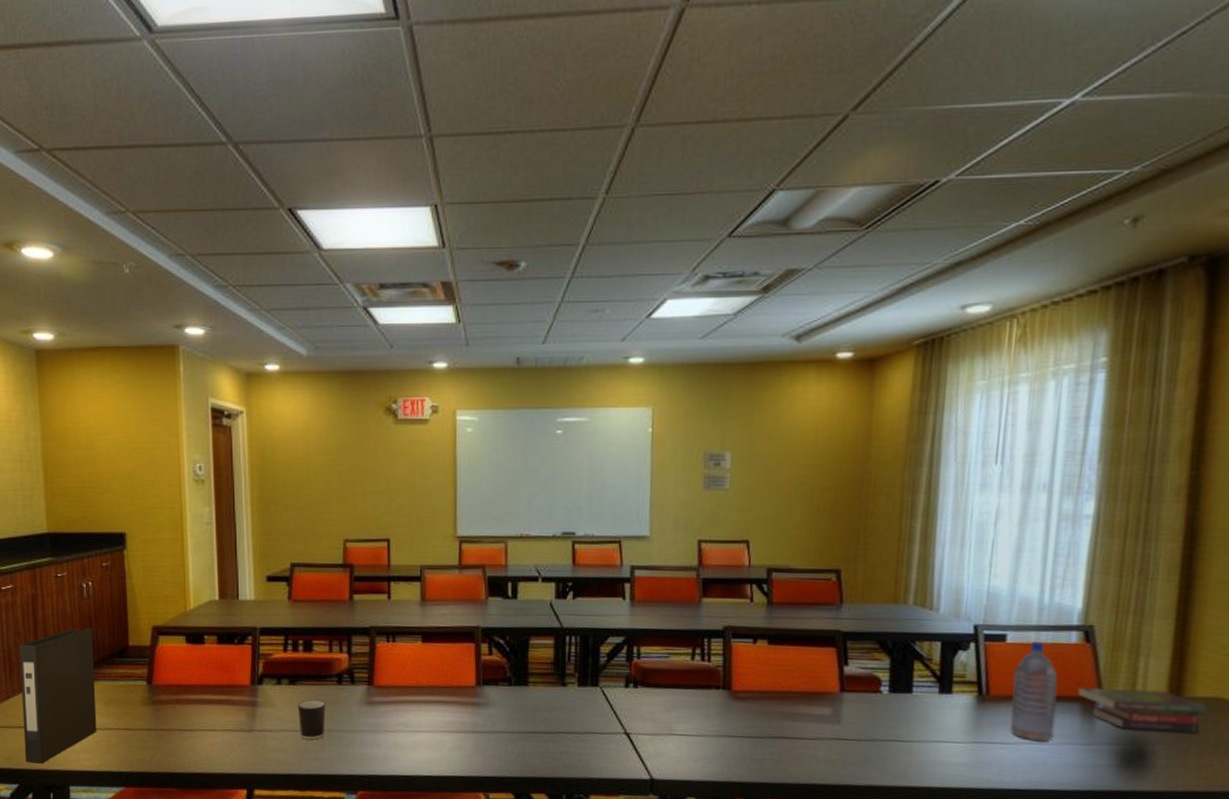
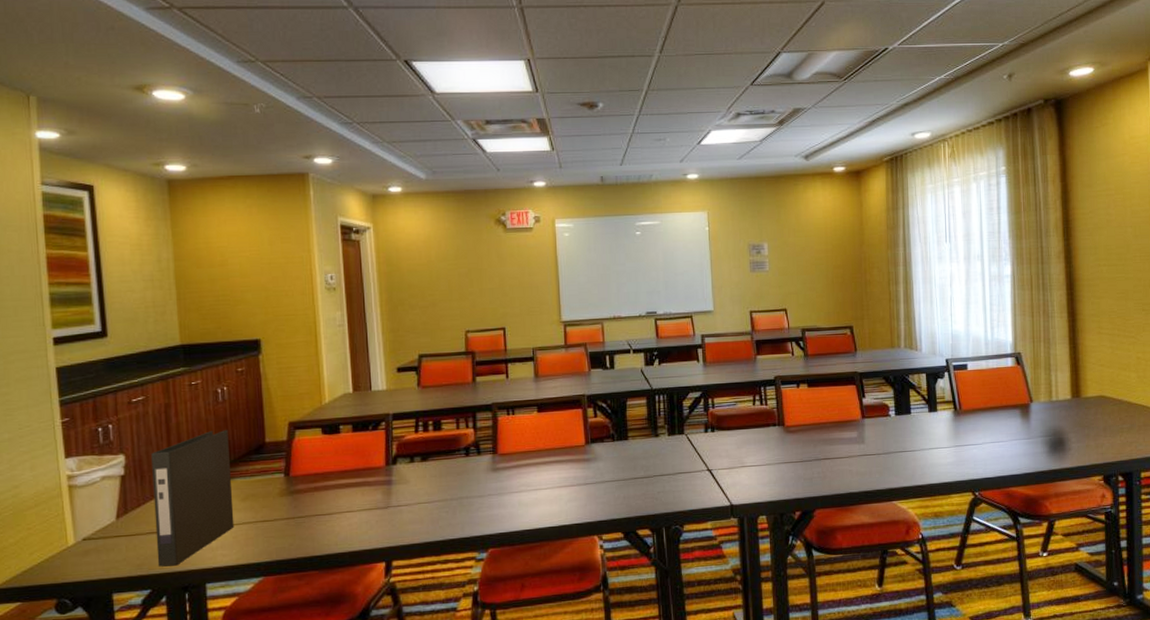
mug: present [297,700,326,740] -> none [429,472,456,509]
water bottle: present [1009,642,1058,742] -> none [975,368,1006,441]
books: present [1077,687,1207,733] -> none [1017,394,1096,425]

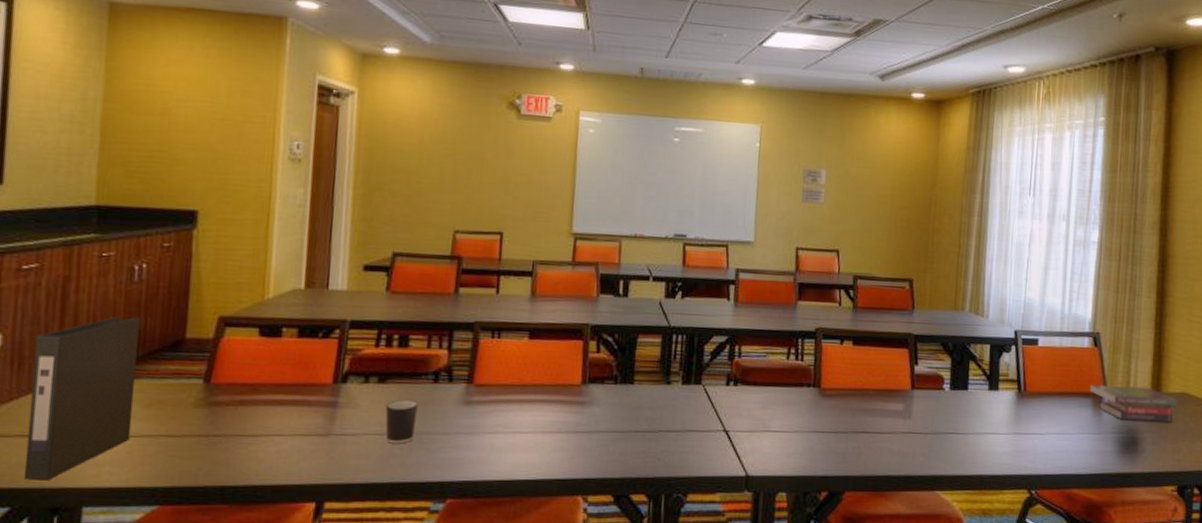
mug: none [429,472,456,509] -> present [385,400,418,444]
books: none [1017,394,1096,425] -> present [1089,384,1177,423]

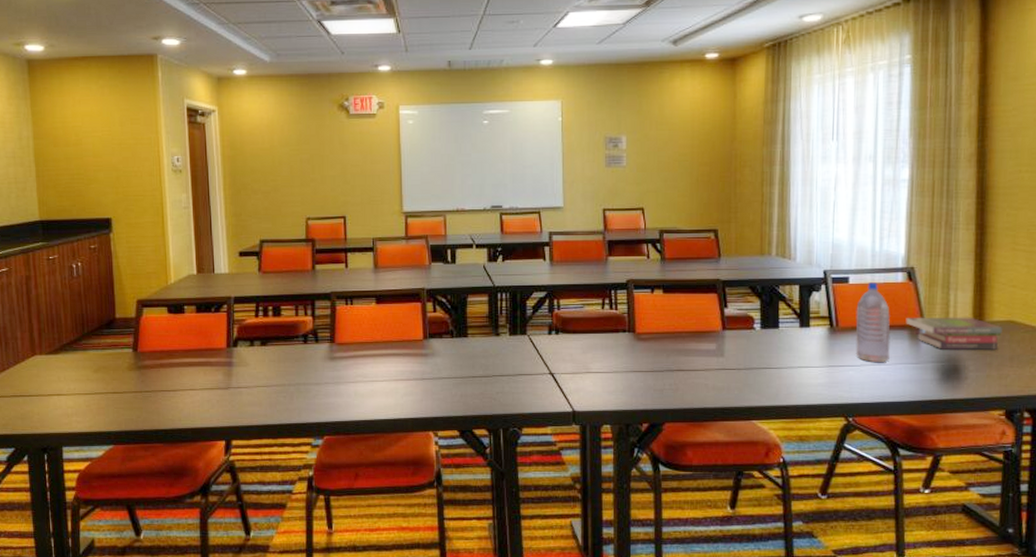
binder: present [23,316,140,481] -> none [14,303,88,428]
mug: present [385,400,418,444] -> none [268,359,294,393]
water bottle: none [1041,346,1076,432] -> present [855,282,891,363]

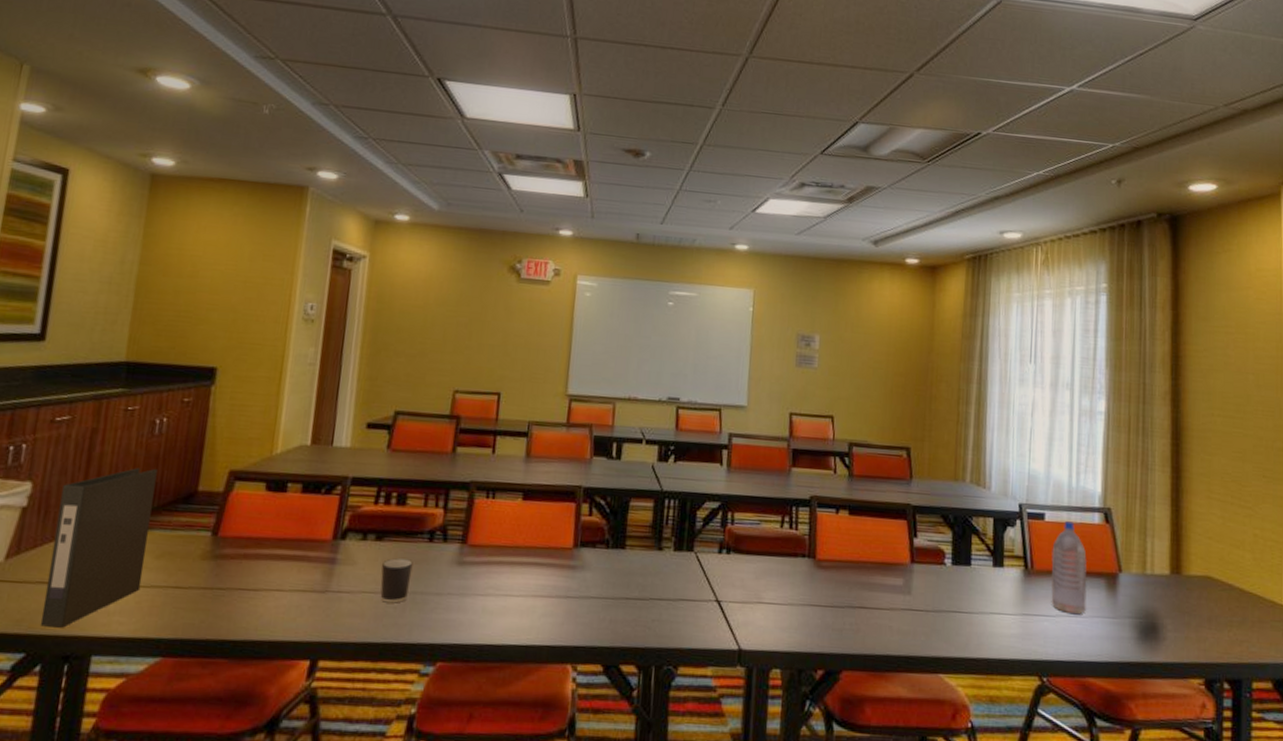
binder: none [14,303,88,428] -> present [40,468,158,628]
mug: none [268,359,294,393] -> present [380,558,413,603]
books: present [905,317,1002,351] -> none [1102,564,1200,608]

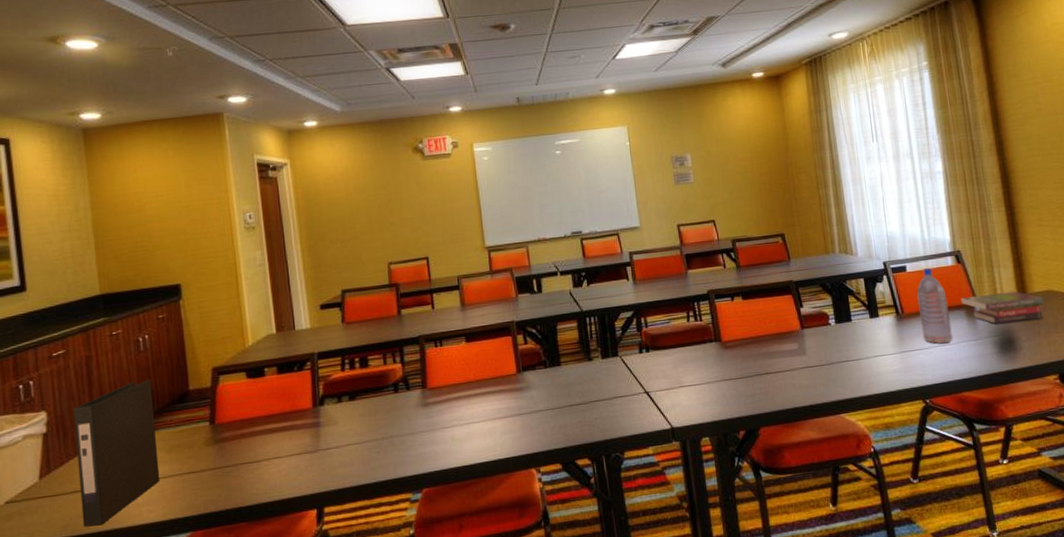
mug: present [380,558,413,603] -> none [358,410,387,450]
books: none [1102,564,1200,608] -> present [961,291,1044,324]

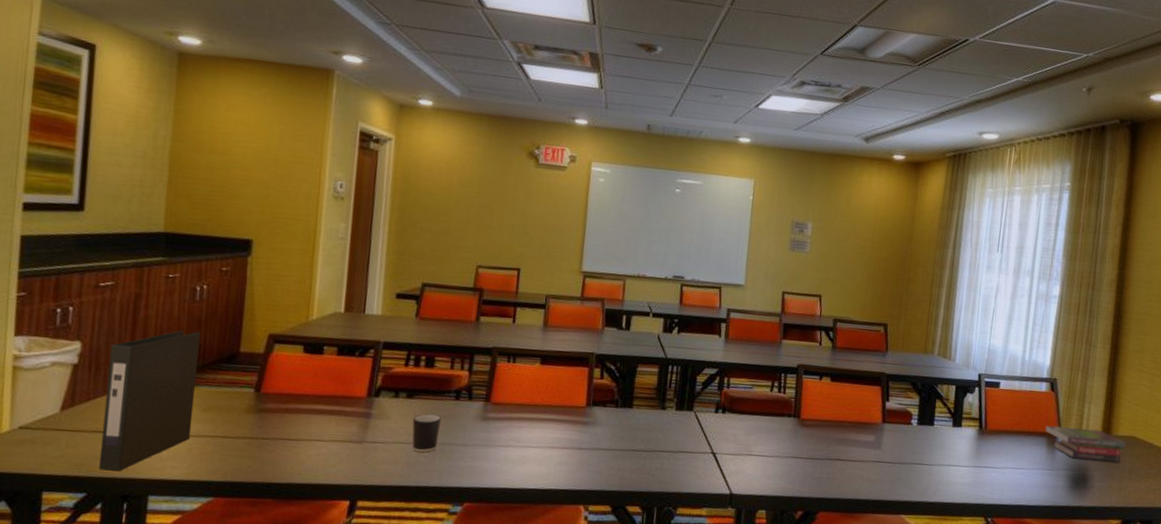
mug: none [358,410,387,450] -> present [412,414,442,453]
water bottle: present [916,268,953,344] -> none [999,389,1033,467]

